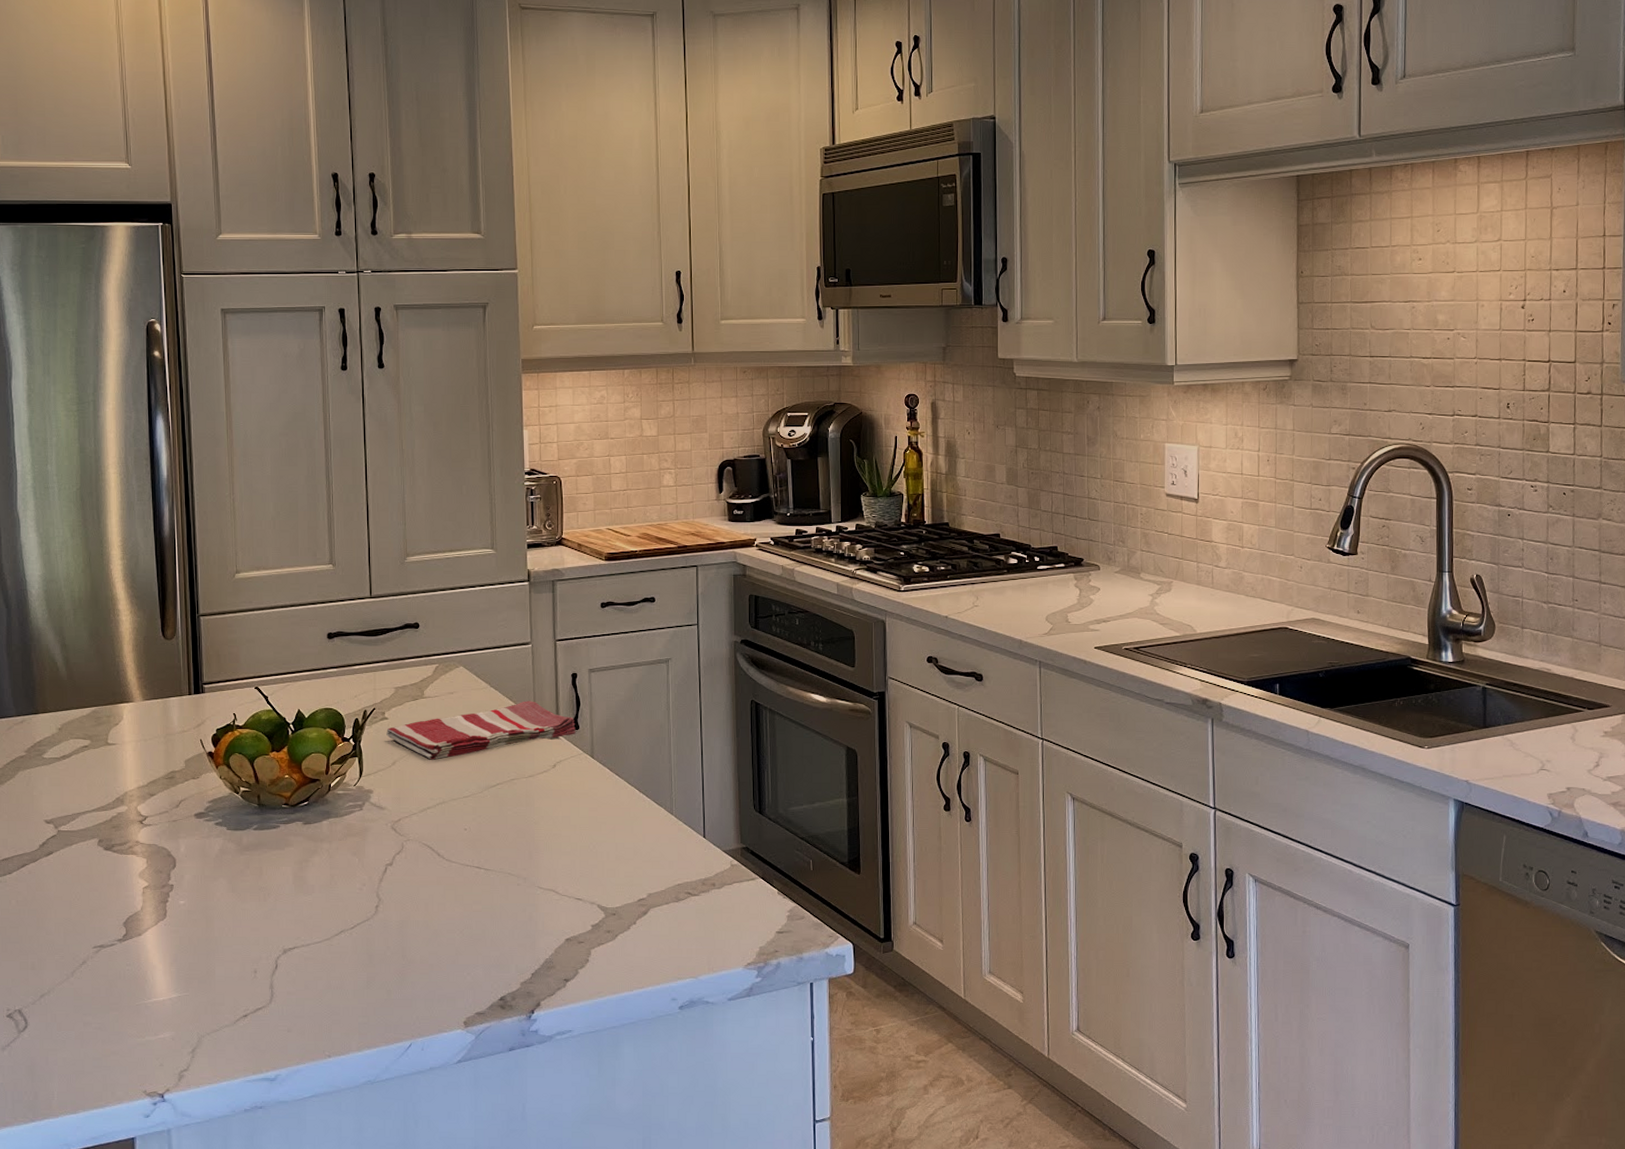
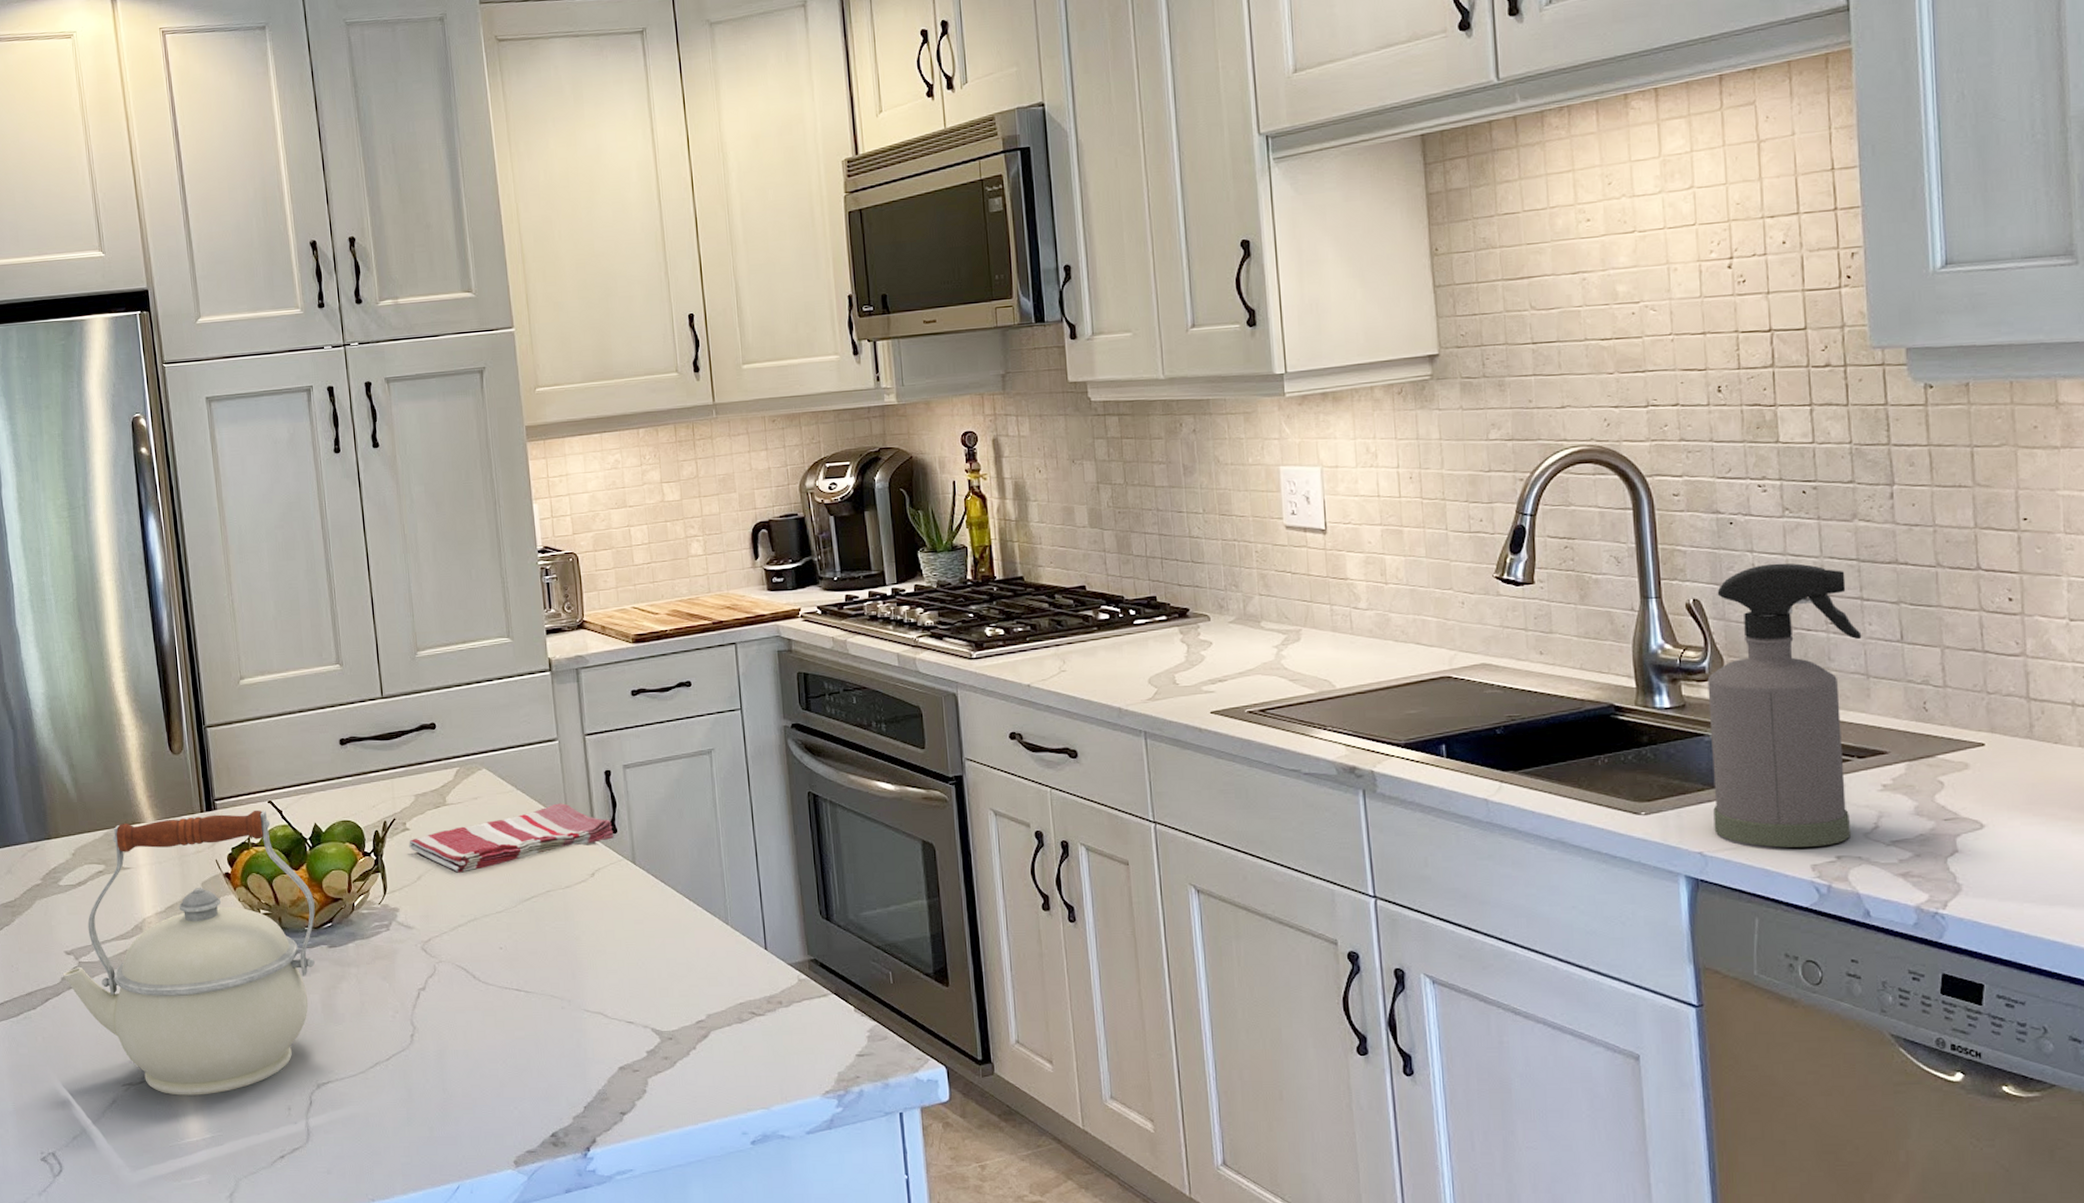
kettle: none [41,694,293,958] -> present [63,810,315,1096]
spray bottle: none [1478,549,1598,779] -> present [1707,563,1862,848]

